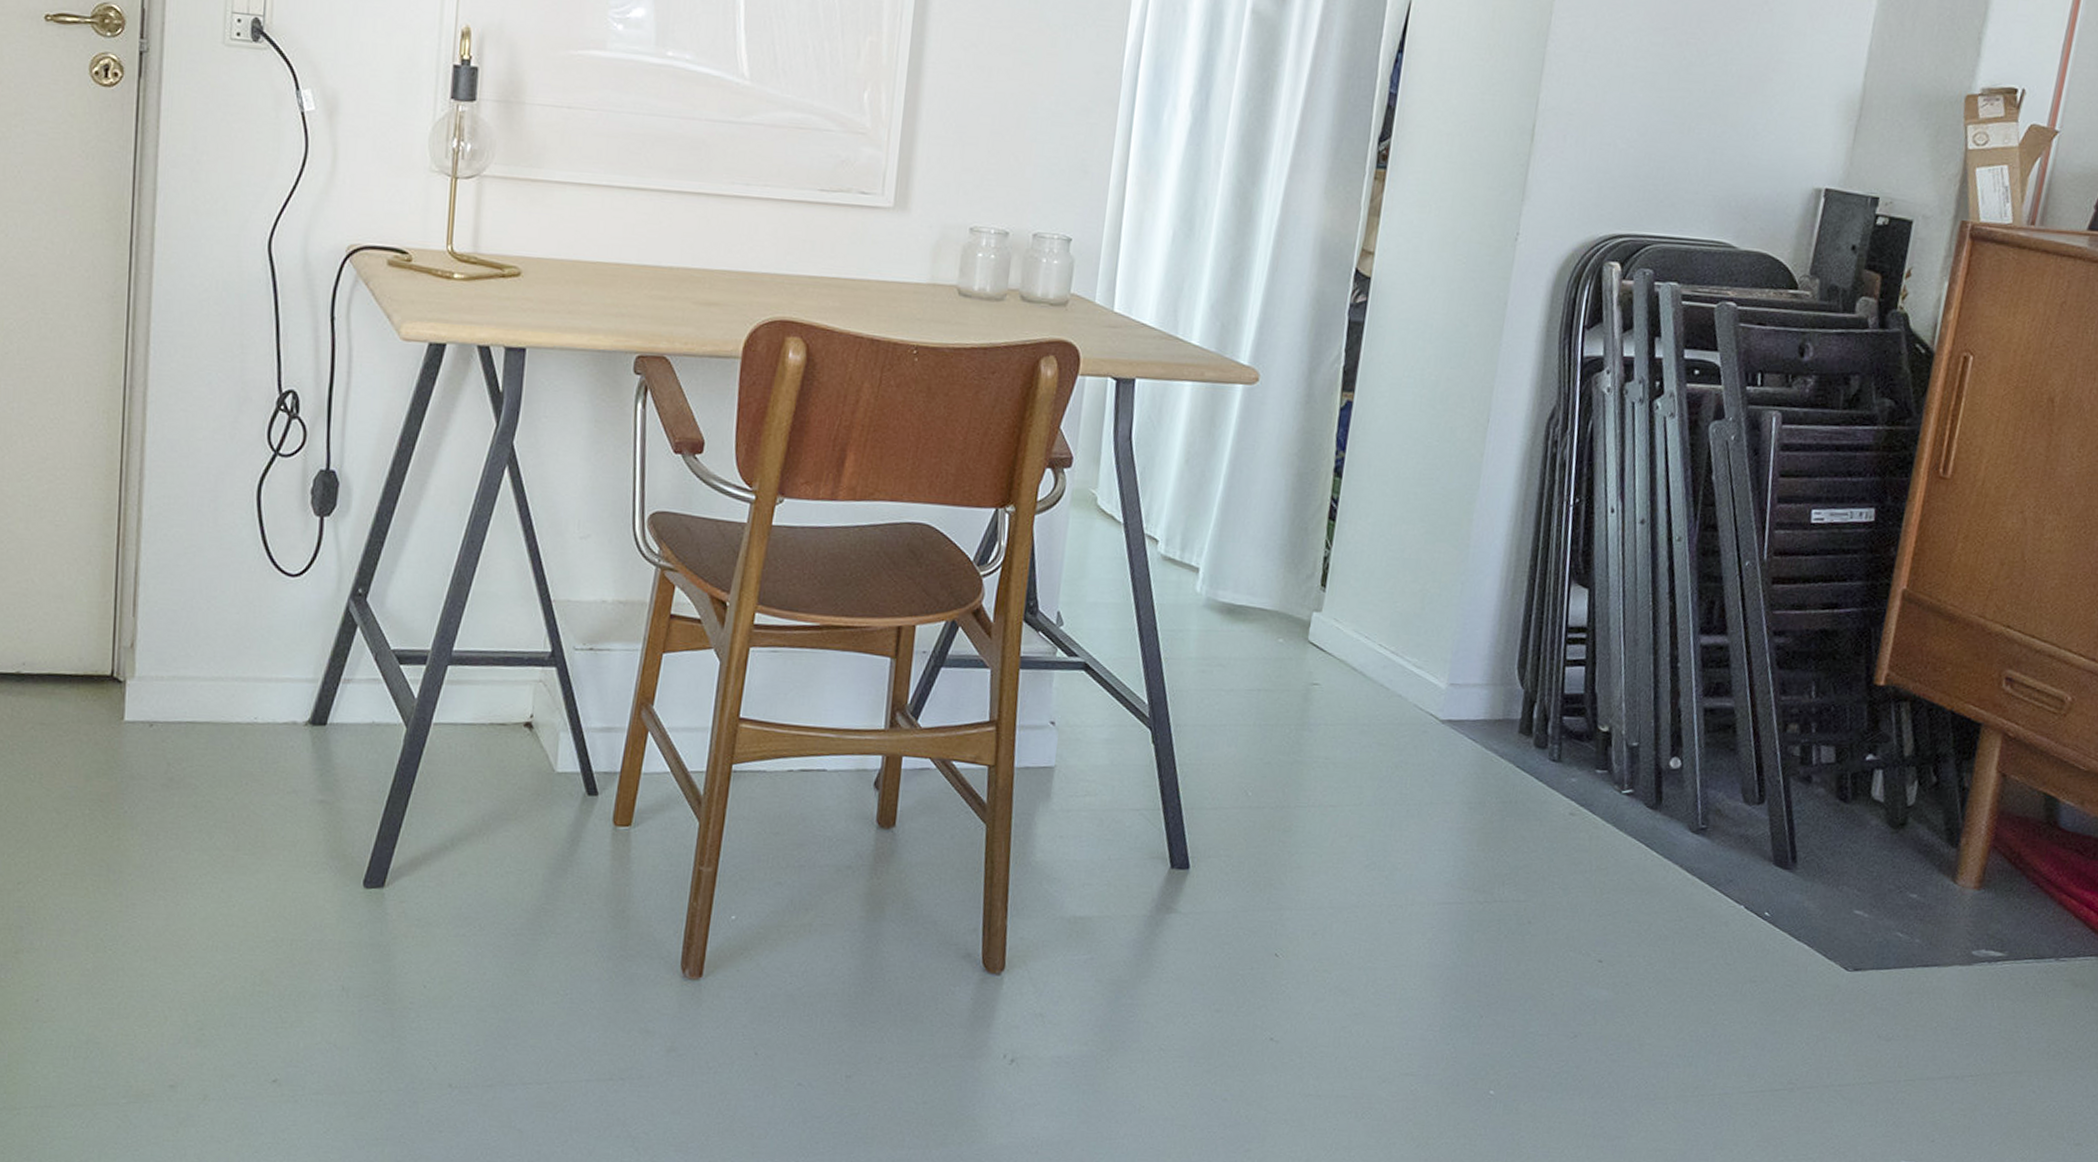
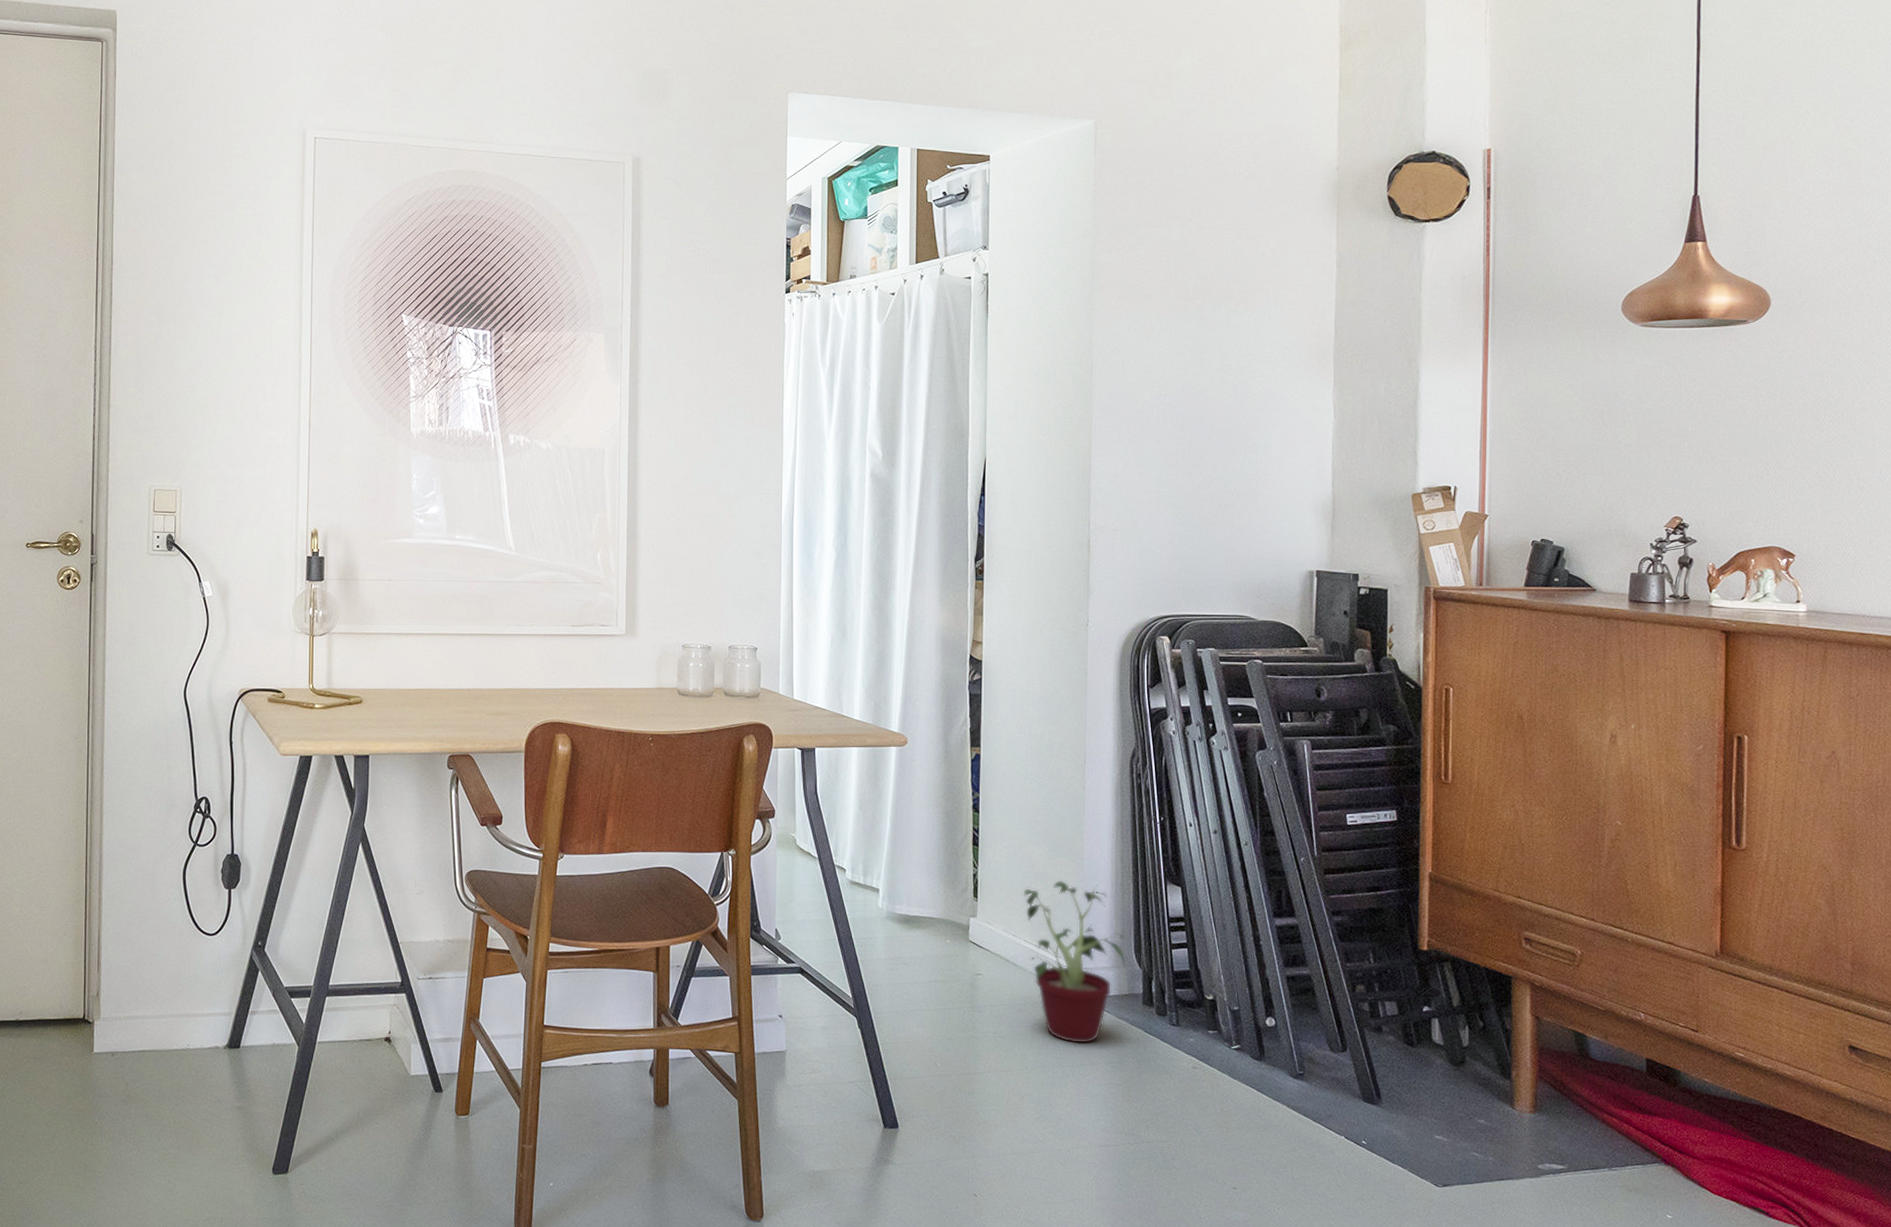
potted plant: none [1385,571,1510,779] -> present [1023,880,1126,1044]

